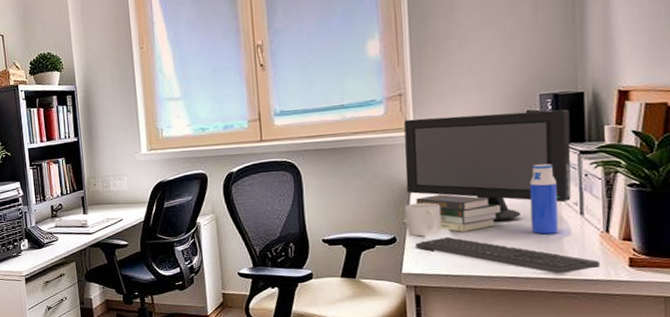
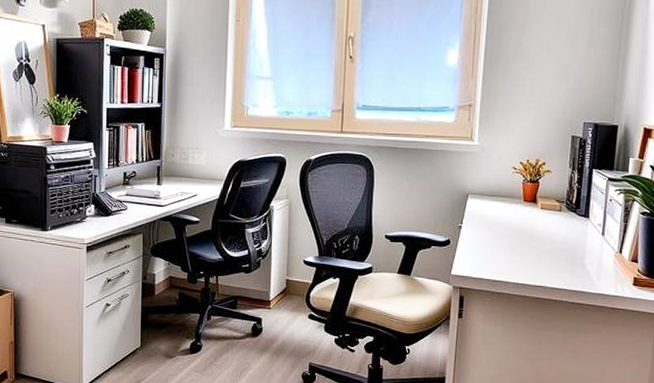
computer monitor: present [404,109,571,221] -> none [464,130,605,233]
books: present [404,194,501,232] -> none [459,203,541,241]
mug: present [405,202,442,237] -> none [460,209,492,242]
computer keyboard: present [416,236,601,274] -> none [466,243,612,287]
water bottle: present [529,163,558,235] -> none [562,186,588,250]

